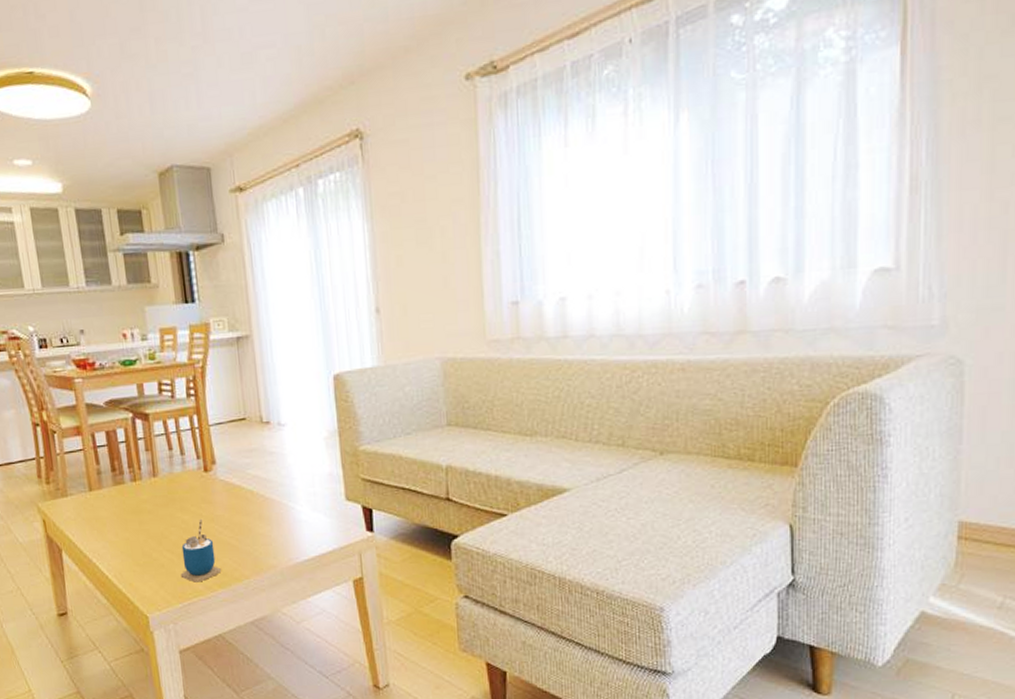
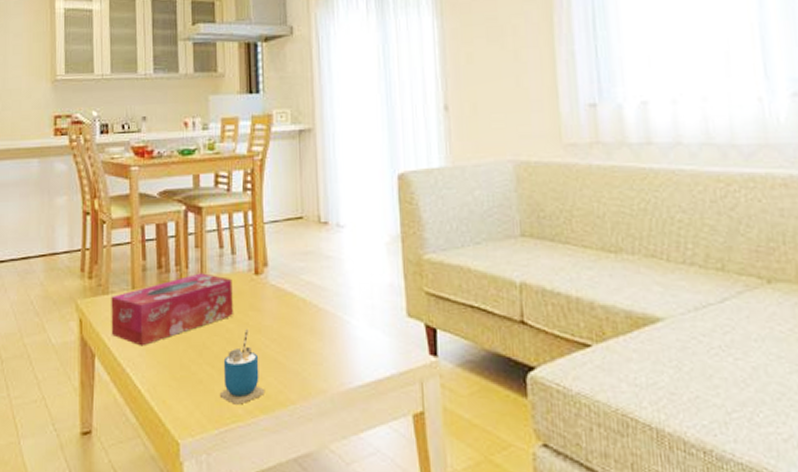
tissue box: none [70,473,187,540] -> present [111,273,233,346]

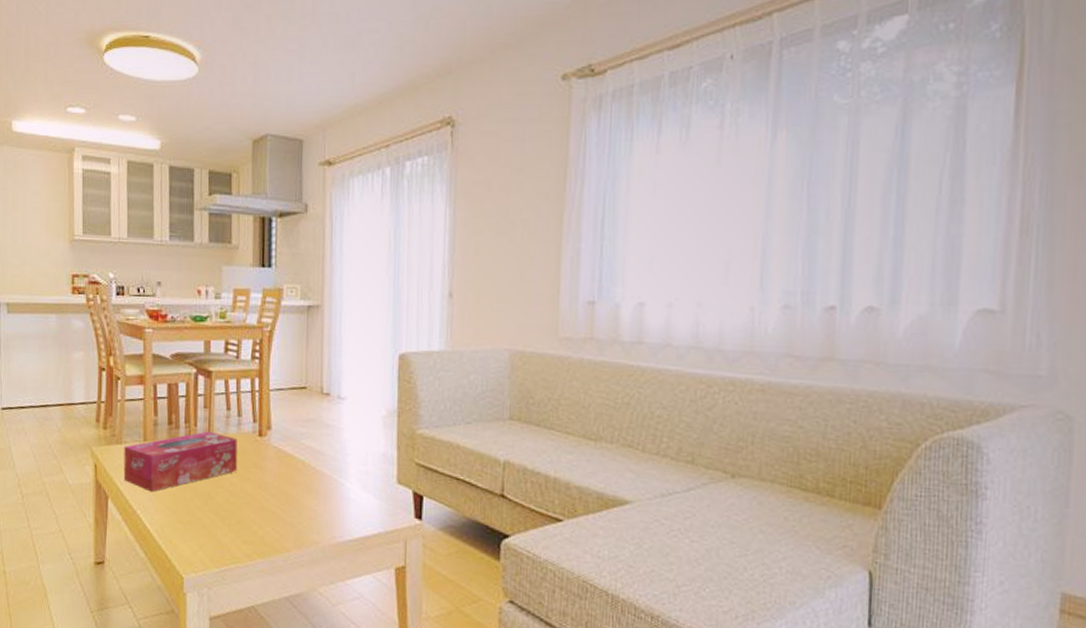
cup: present [219,329,264,405] -> none [221,484,262,549]

